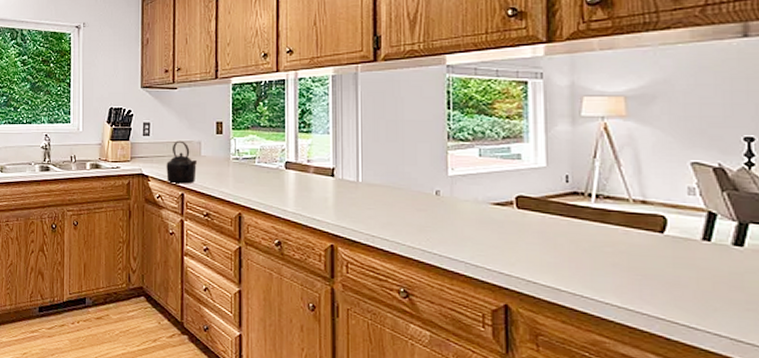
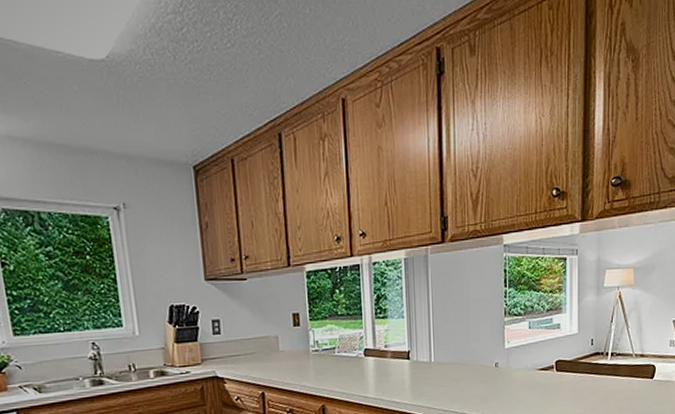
kettle: present [166,140,197,184] -> none [242,336,276,383]

